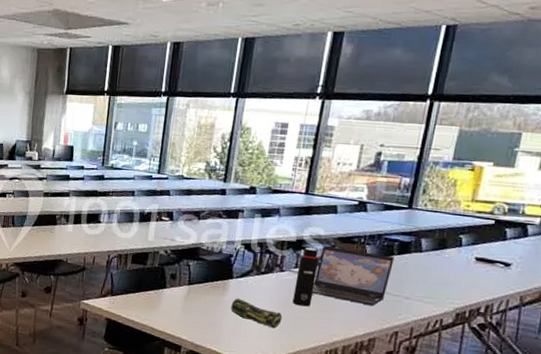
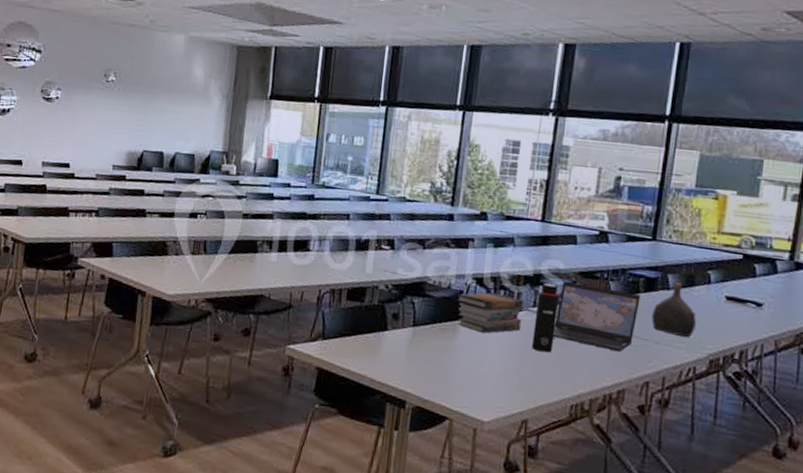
book stack: none [227,256,287,291] -> present [457,292,524,334]
pencil case: present [231,298,283,329] -> none [462,342,521,379]
water jug: none [403,246,447,294] -> present [651,282,697,338]

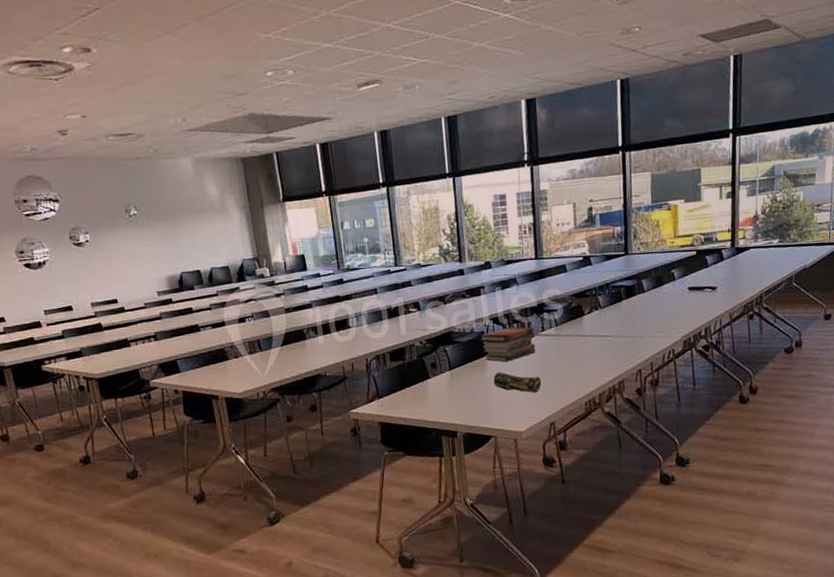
pencil case: none [462,342,521,379] -> present [493,372,542,393]
water bottle: present [532,283,562,353] -> none [544,309,565,366]
laptop: present [553,281,641,352] -> none [561,301,624,352]
water jug: present [651,282,697,338] -> none [634,285,669,328]

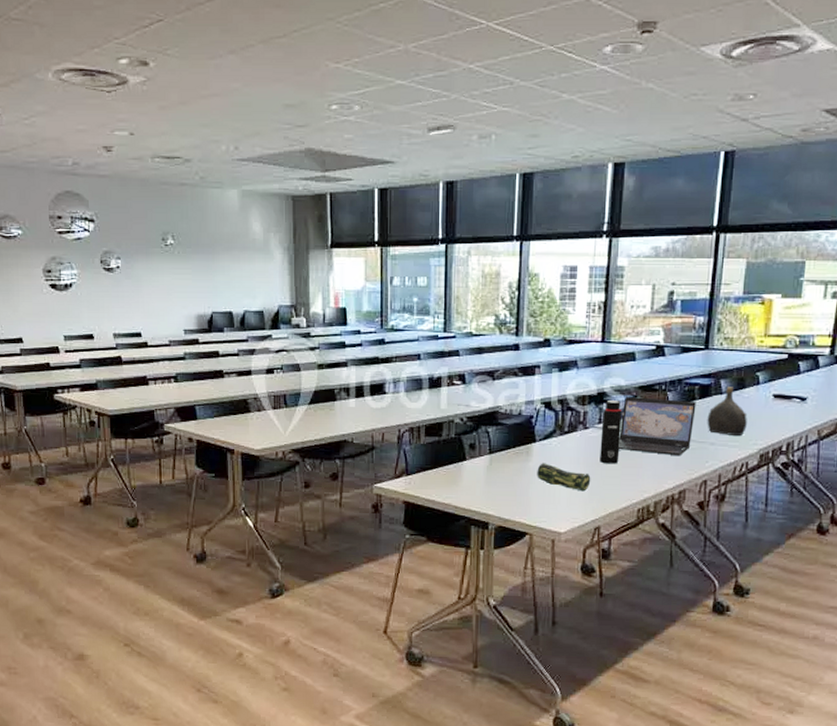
book stack: present [480,327,536,362] -> none [528,414,591,453]
water bottle: none [544,309,565,366] -> present [600,401,625,464]
laptop: none [561,301,624,352] -> present [618,397,696,456]
water jug: none [634,285,669,328] -> present [707,387,748,437]

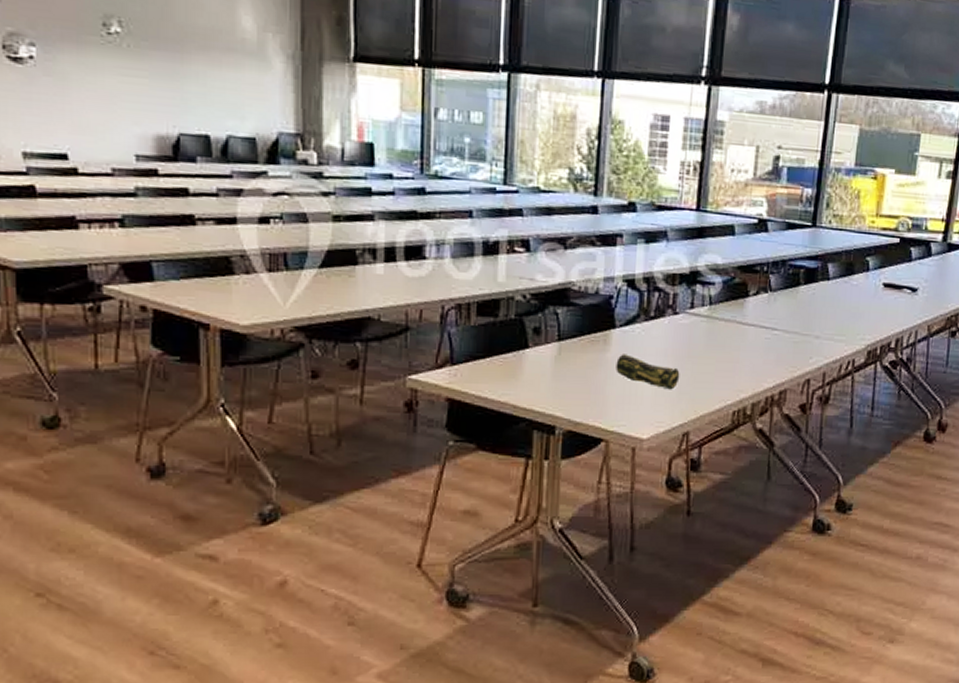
water bottle: present [600,401,625,464] -> none [690,281,721,358]
laptop: present [618,397,696,456] -> none [713,278,801,351]
water jug: present [707,387,748,437] -> none [812,272,856,330]

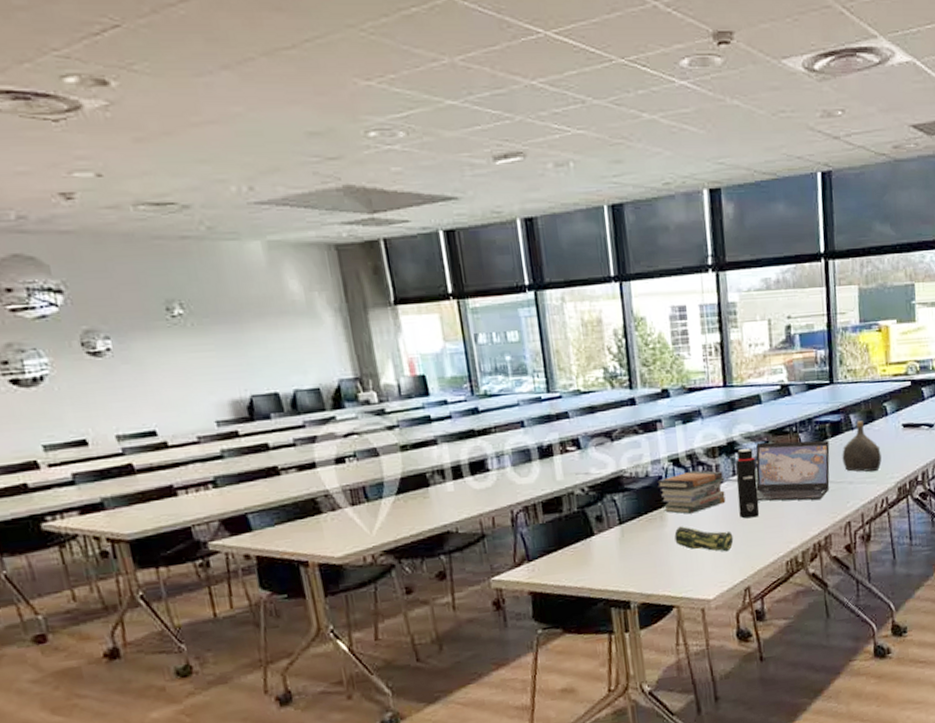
book stack: none [607,295,681,342] -> present [657,470,726,514]
water bottle: none [690,281,721,358] -> present [736,448,761,519]
laptop: none [713,278,801,351] -> present [756,440,830,502]
water jug: none [812,272,856,330] -> present [842,421,882,472]

